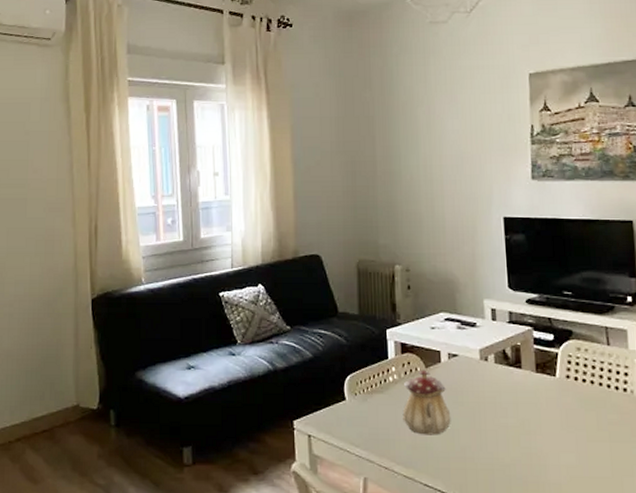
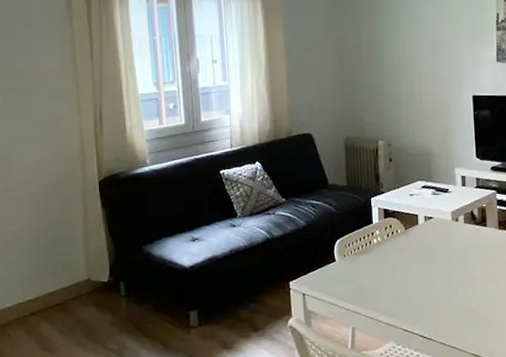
teapot: present [402,369,451,435] -> none [385,231,427,288]

